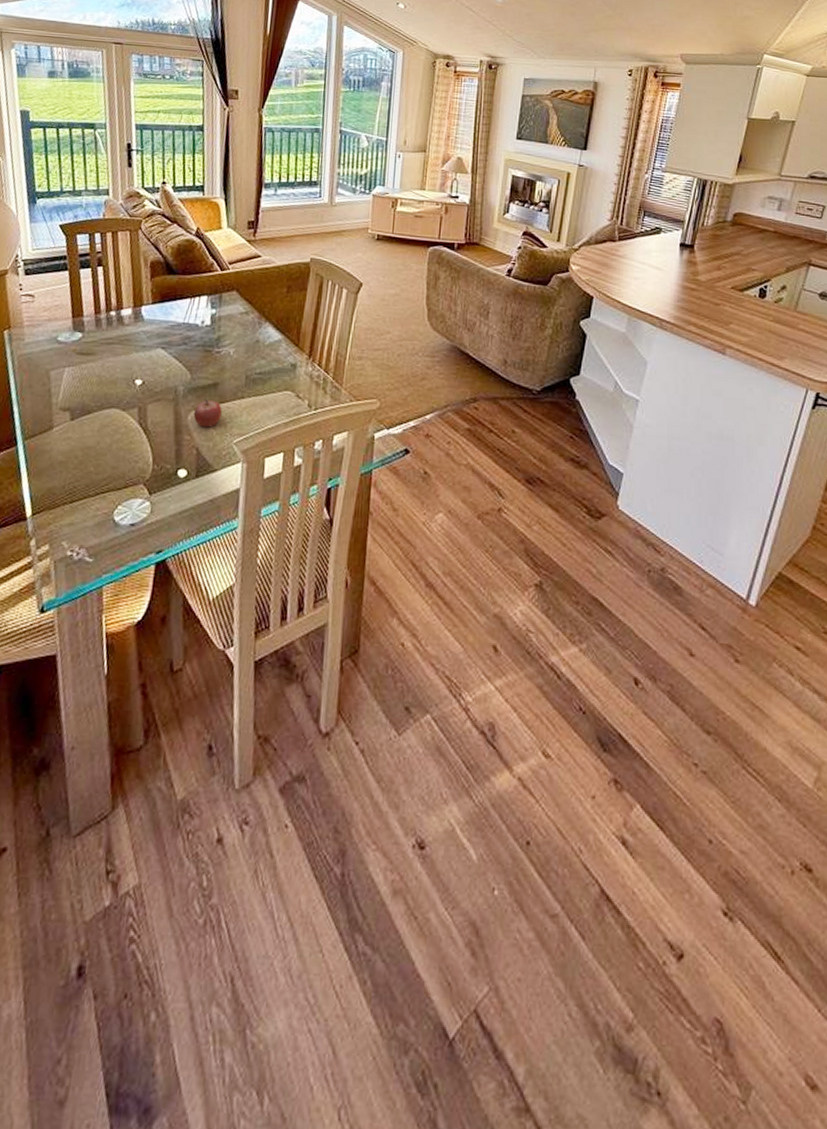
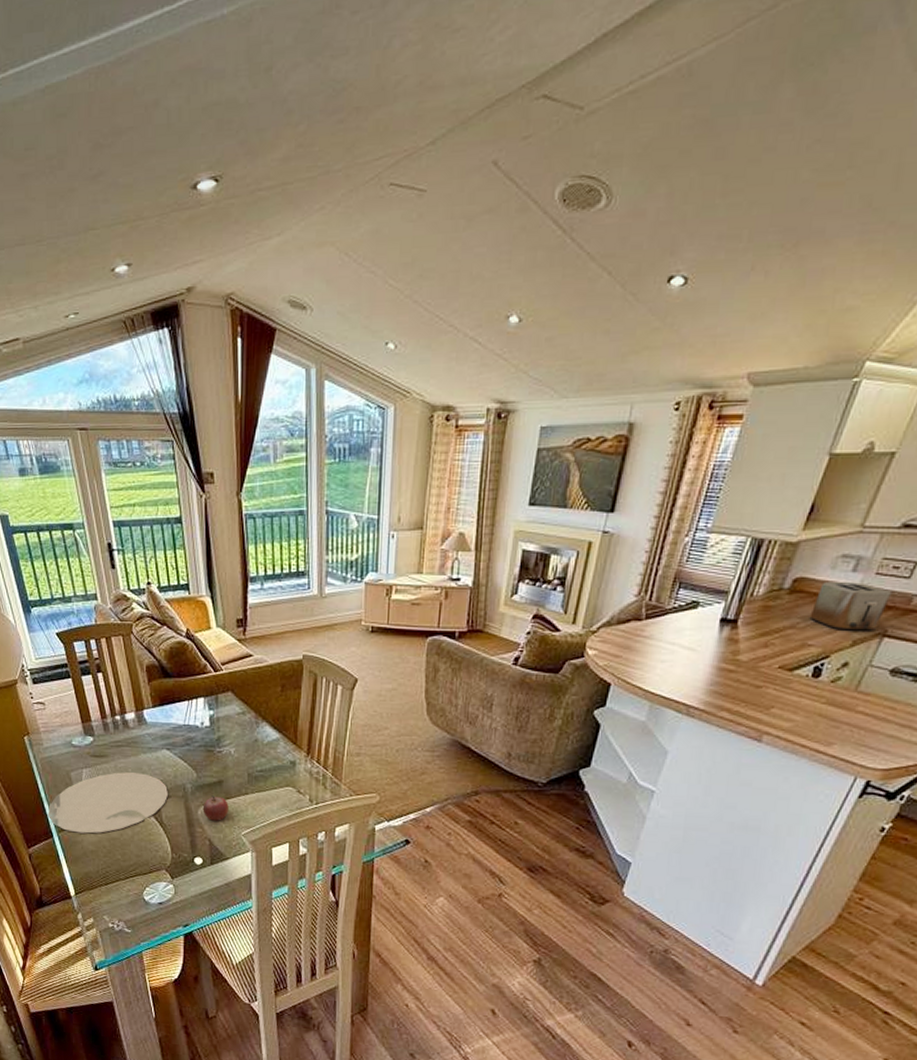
placemat: none [16,371,158,442] -> present [48,771,168,834]
toaster: none [750,218,810,260] -> present [809,582,893,631]

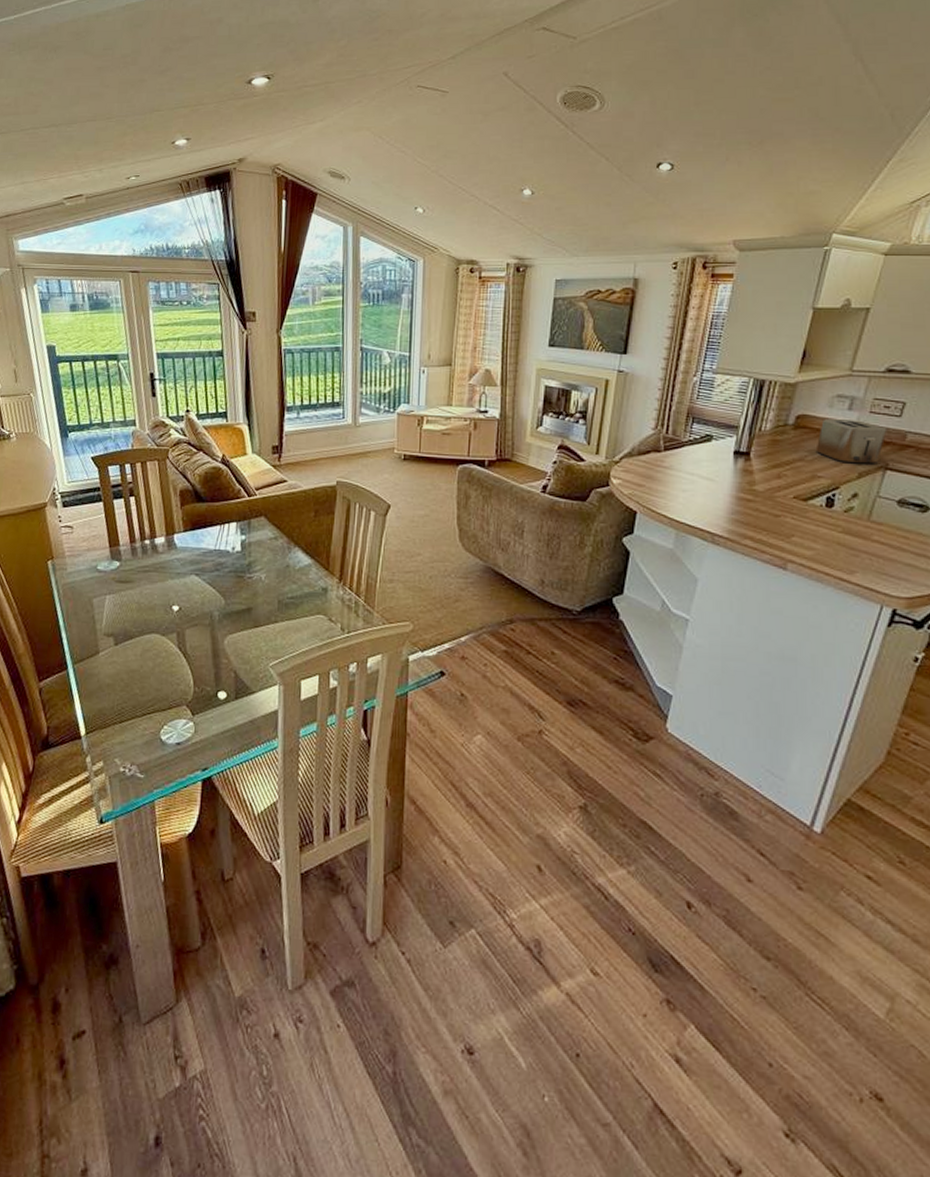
placemat: present [48,771,168,834] -> none [65,598,194,666]
fruit: present [202,794,229,821] -> none [229,622,257,652]

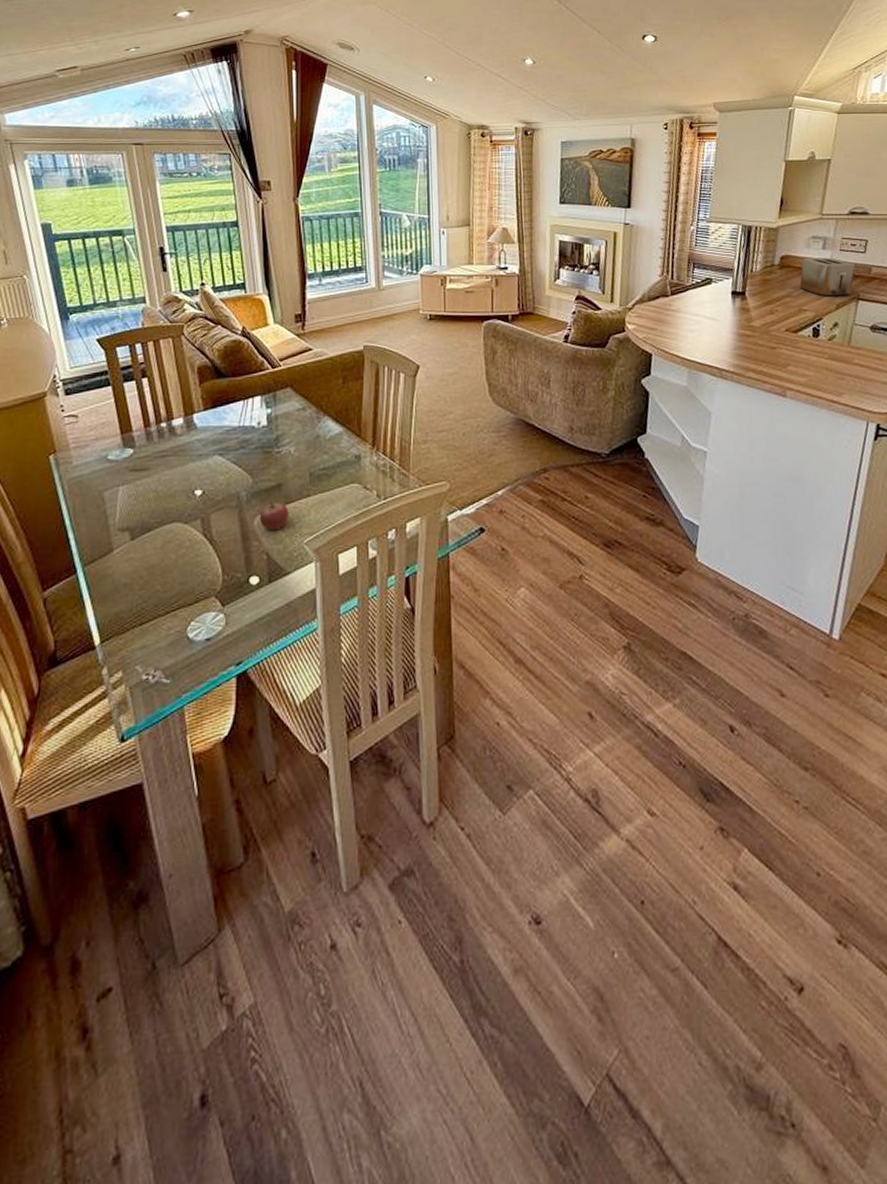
fruit: none [229,622,257,652] -> present [259,500,289,531]

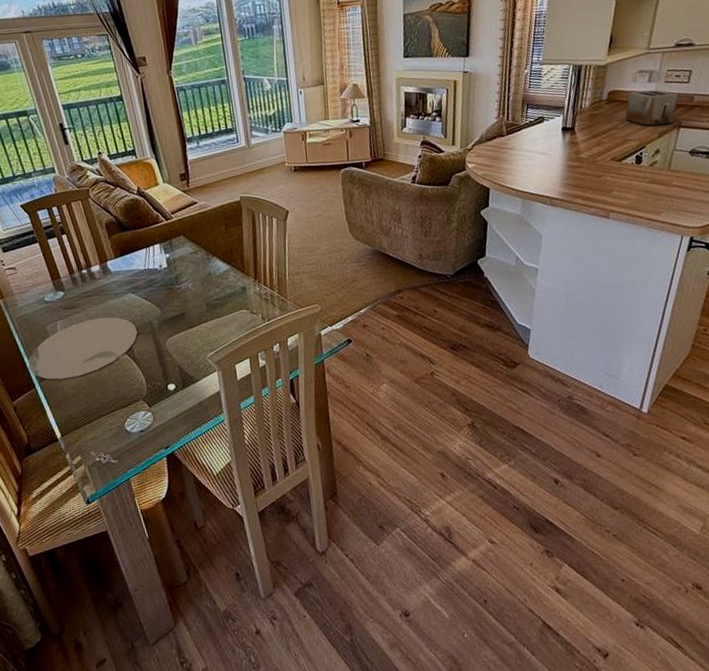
placemat: none [72,484,219,565] -> present [28,317,137,380]
fruit: present [259,500,289,531] -> none [169,326,193,350]

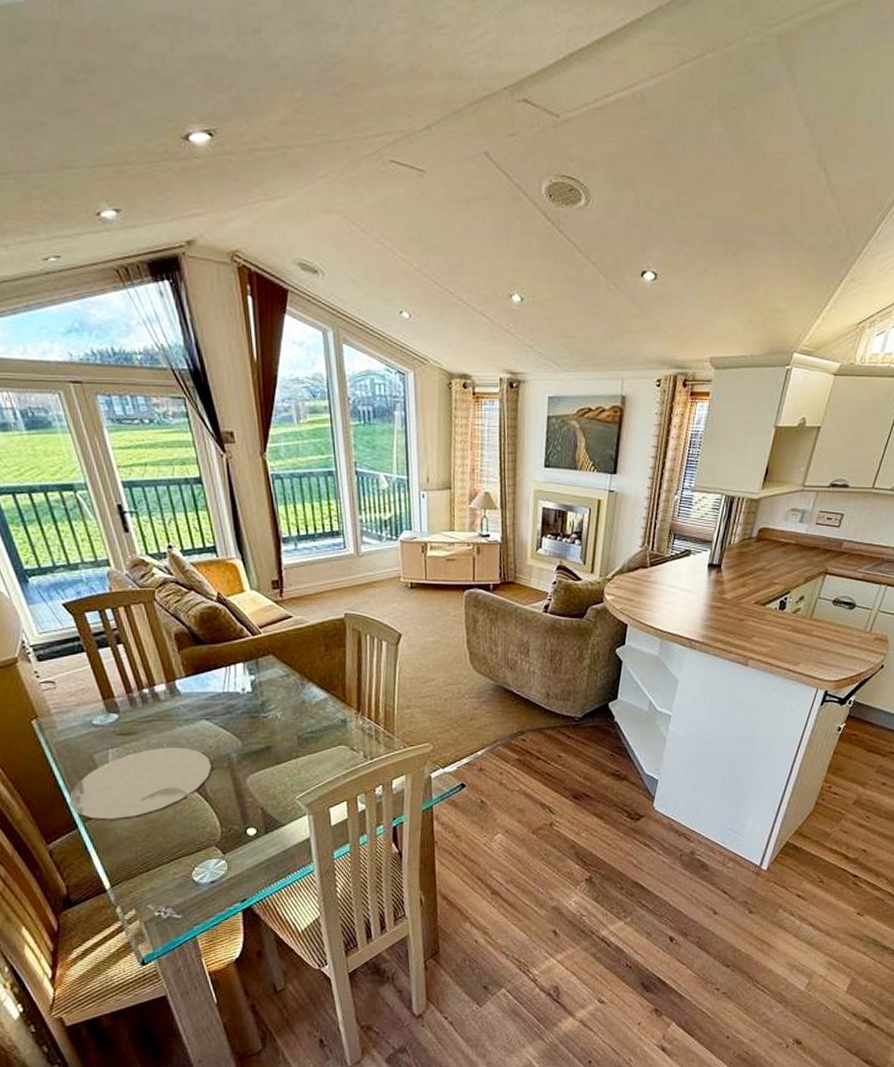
toaster: present [625,89,679,127] -> none [773,531,829,571]

